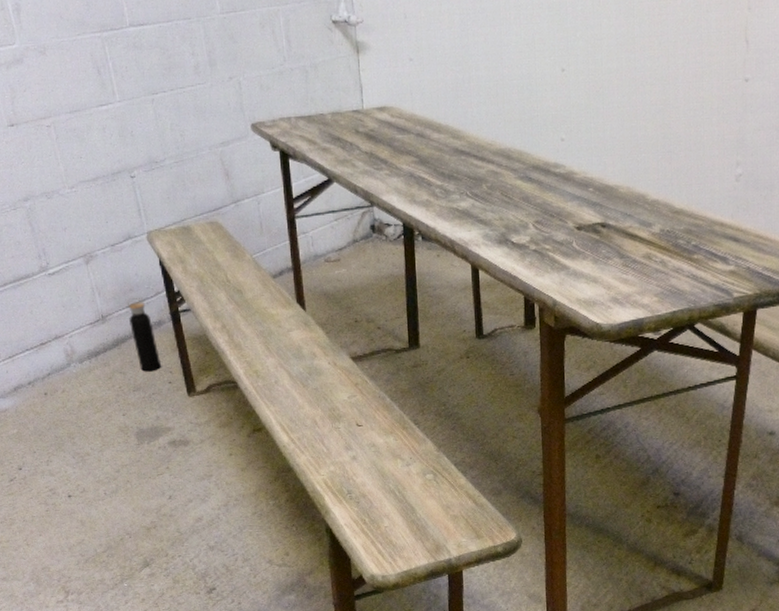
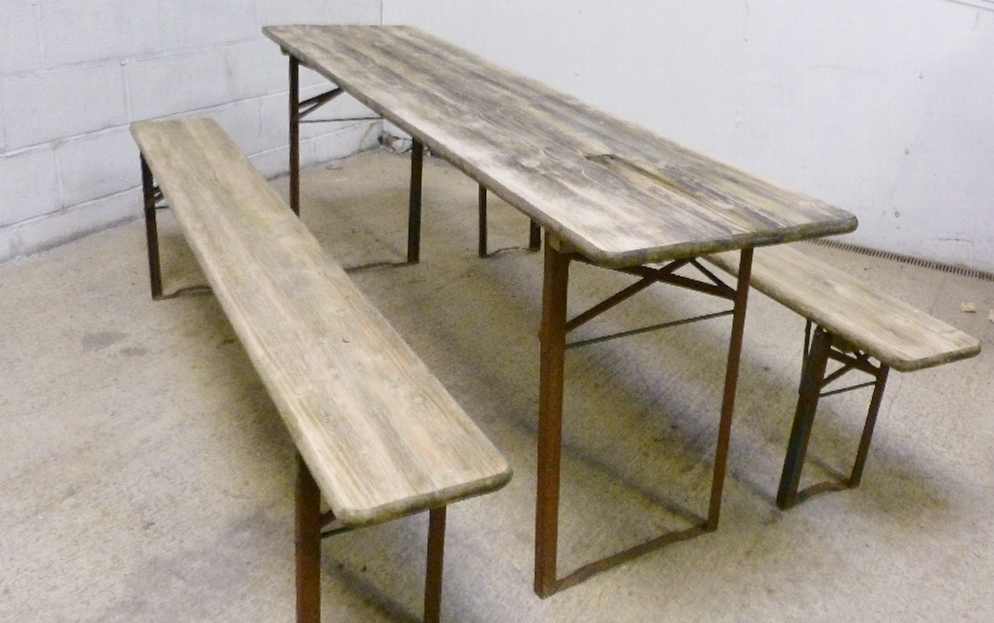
water bottle: present [127,297,161,372] -> none [94,189,125,271]

